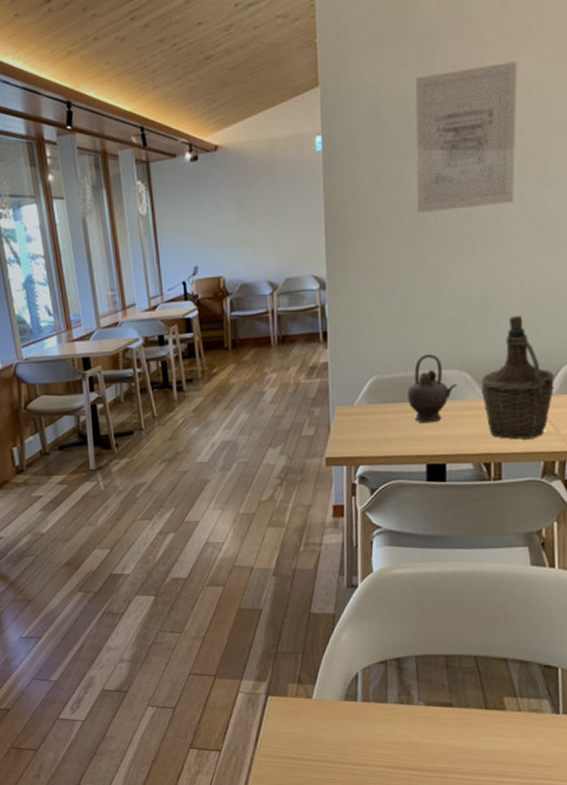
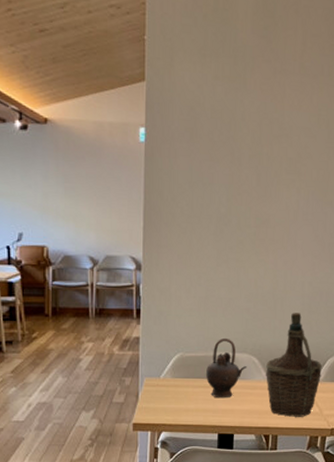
wall art: present [415,61,517,213] -> none [223,90,310,217]

